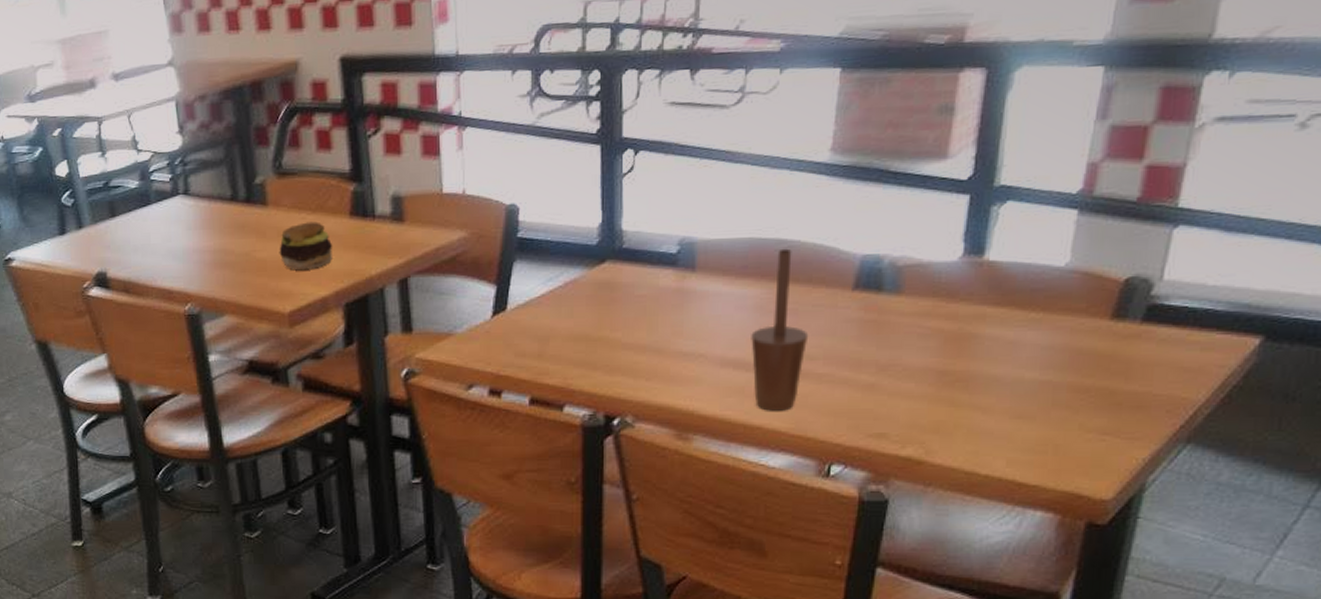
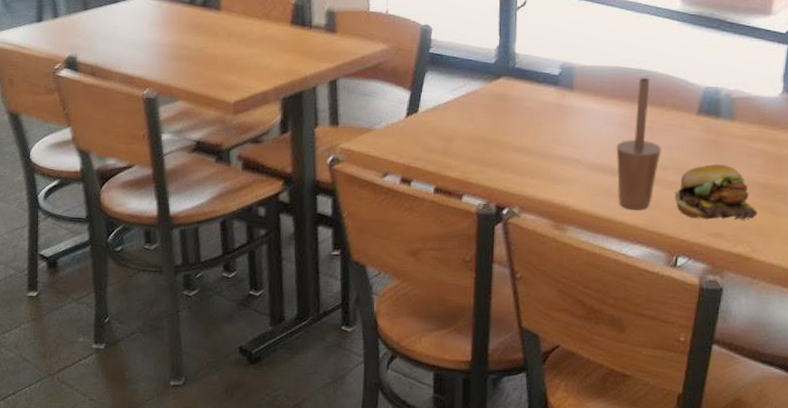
burger: present [279,221,333,271] -> none [228,27,275,67]
burger: none [825,349,932,418] -> present [674,163,758,221]

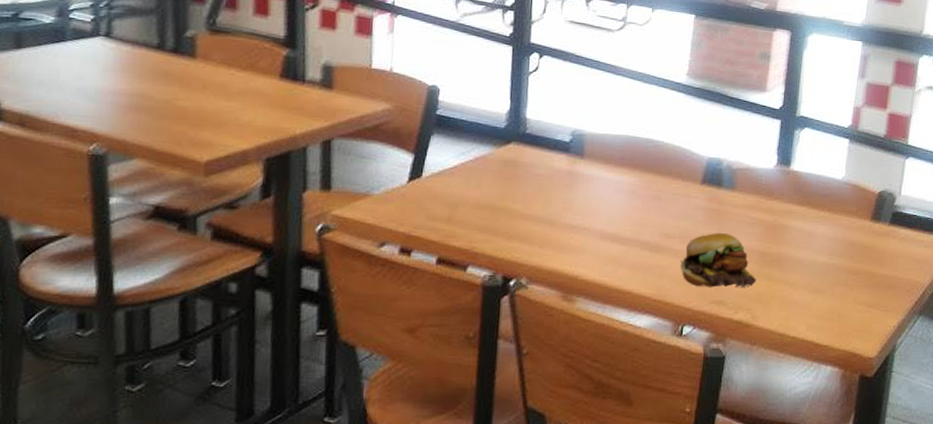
beverage cup: present [616,77,662,210] -> none [625,146,669,279]

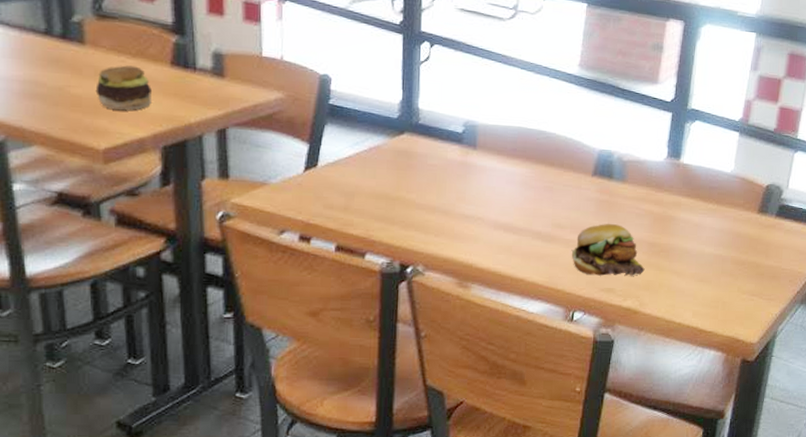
burger: none [202,78,260,123] -> present [95,65,153,111]

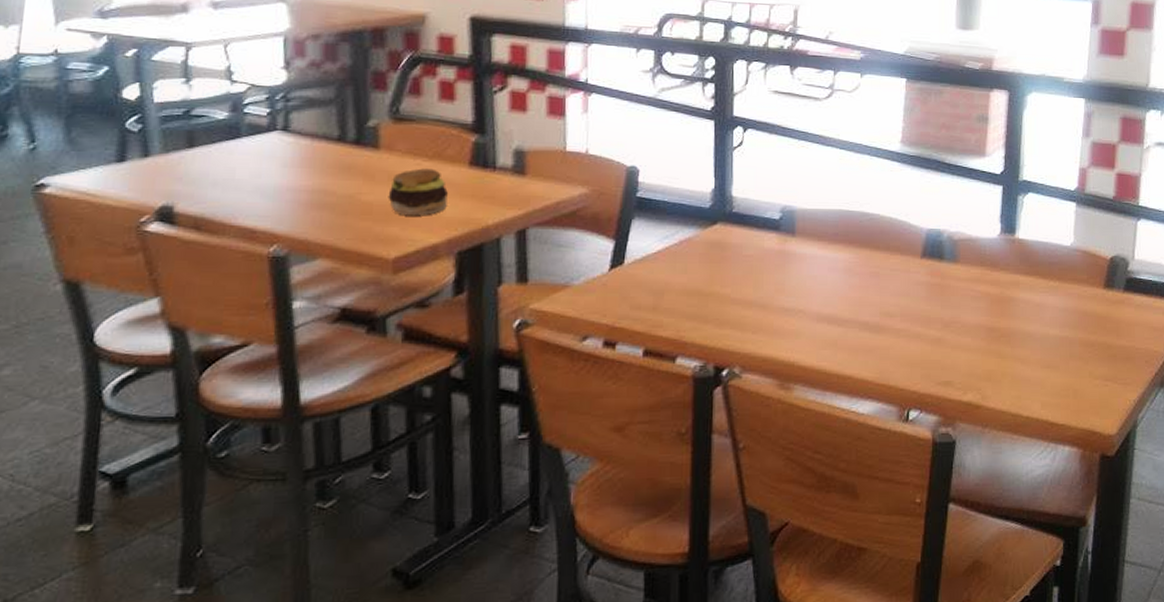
burger: present [571,223,645,277] -> none [903,308,985,368]

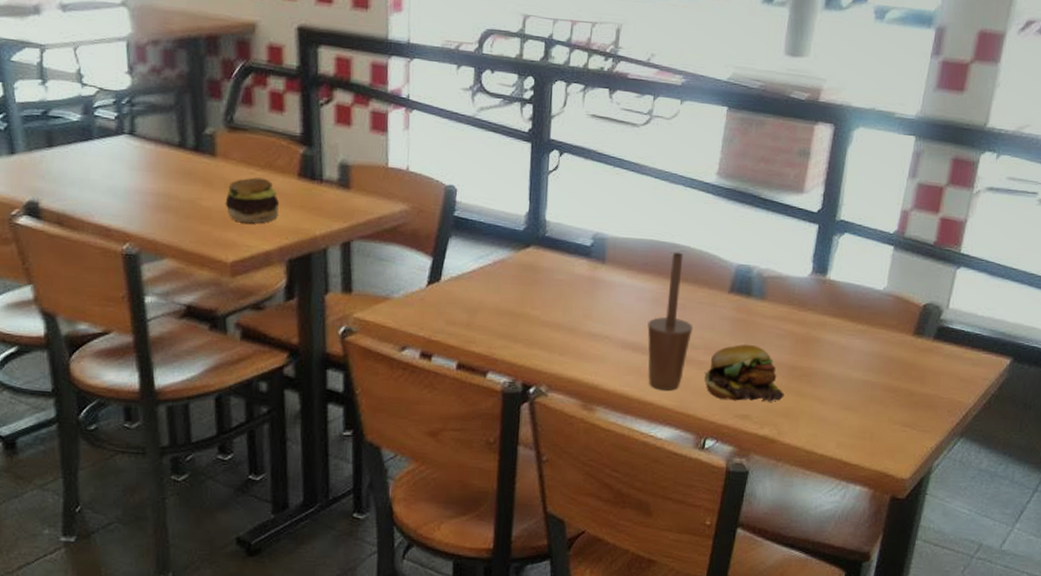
beverage cup: none [842,220,889,362] -> present [647,252,694,390]
burger: none [903,308,985,368] -> present [704,344,784,403]

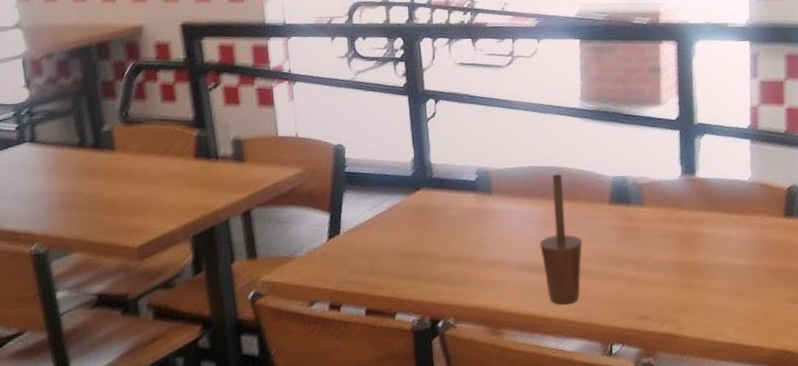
burger: present [225,177,280,223] -> none [127,163,180,208]
burger: present [704,344,784,403] -> none [600,248,678,304]

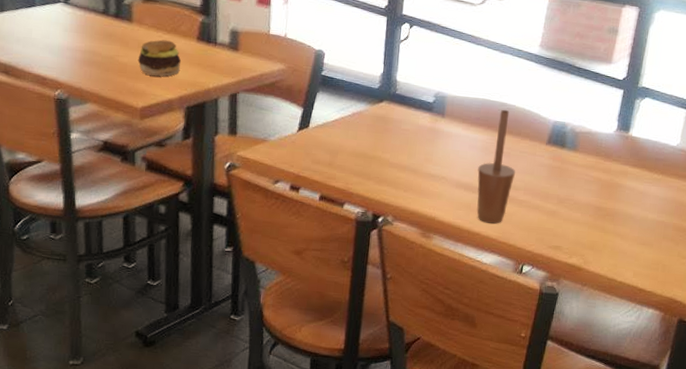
burger: none [127,163,180,208] -> present [138,39,182,77]

